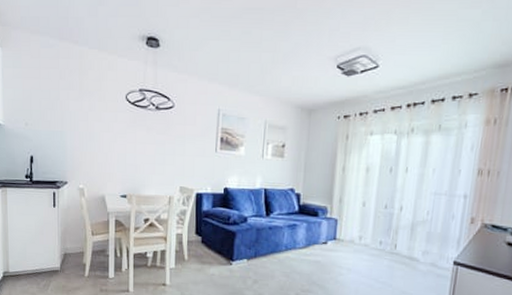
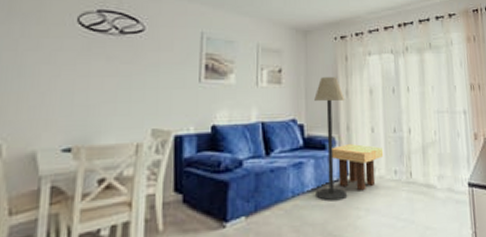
floor lamp: none [305,154,341,259] -> present [314,77,348,201]
side table: none [323,214,372,254] -> present [332,144,384,191]

